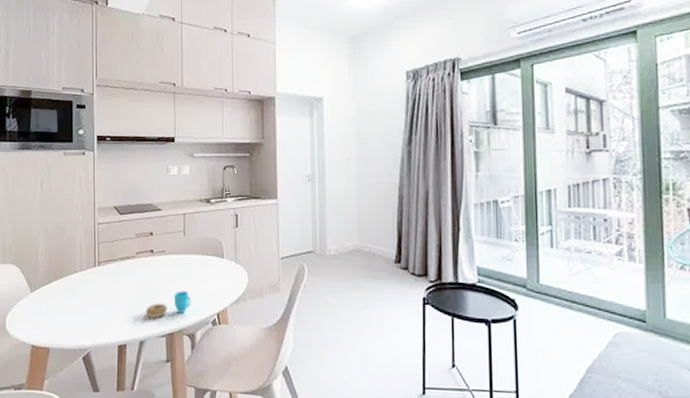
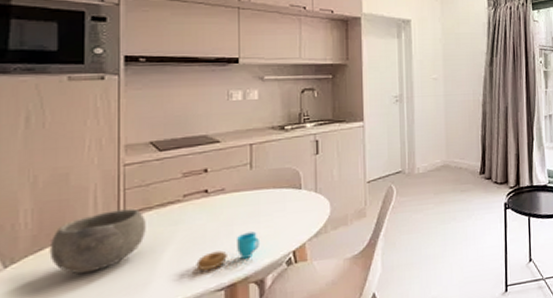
bowl: none [55,259,112,305] -> present [49,208,146,274]

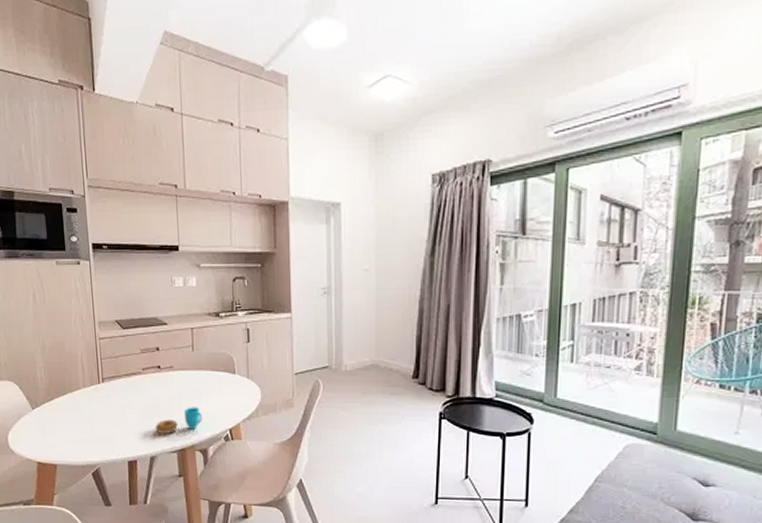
bowl: present [49,208,146,274] -> none [57,375,118,422]

